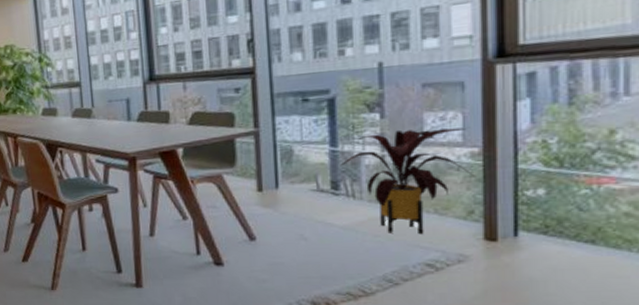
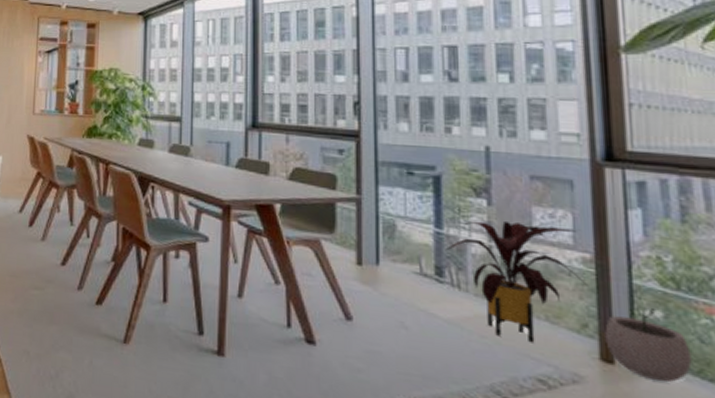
plant pot: none [489,188,569,250] -> present [605,309,692,383]

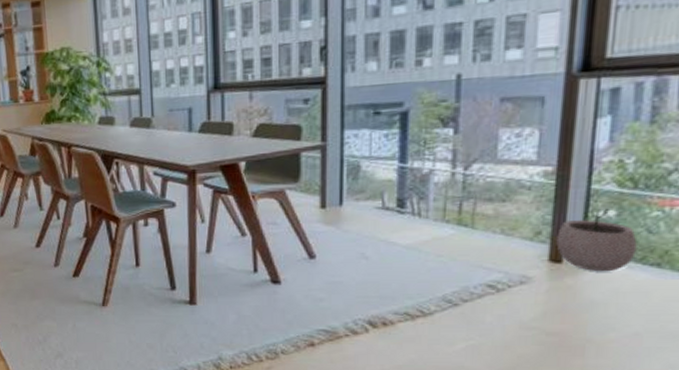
house plant: present [445,220,587,343] -> none [408,145,546,255]

